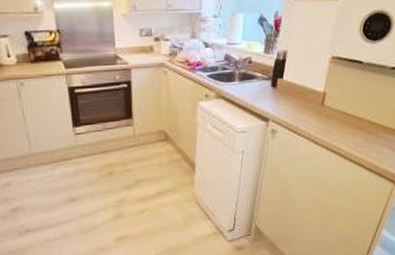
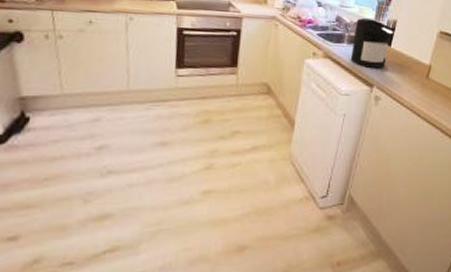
coffee maker: none [243,53,284,103] -> present [350,18,393,68]

